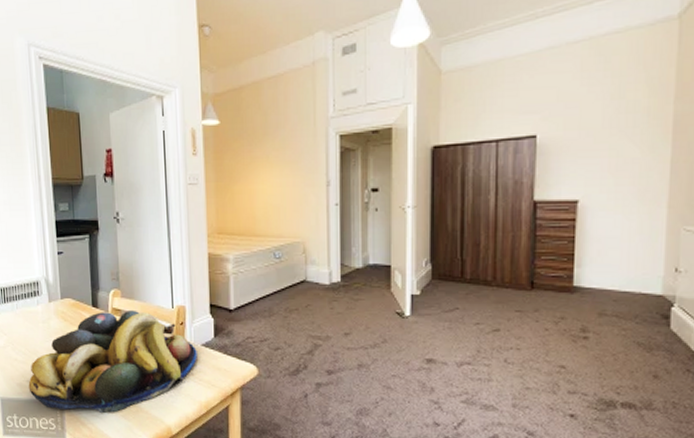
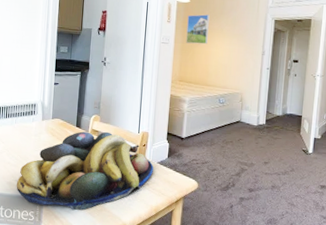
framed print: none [219,138,250,181] -> present [186,14,210,45]

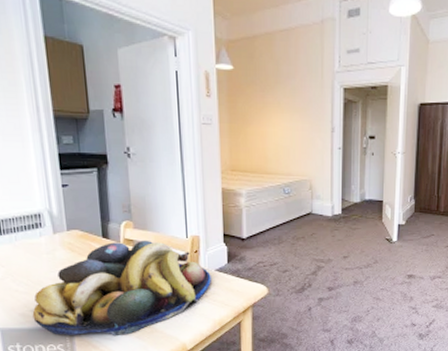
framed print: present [186,14,210,45] -> none [233,84,262,123]

